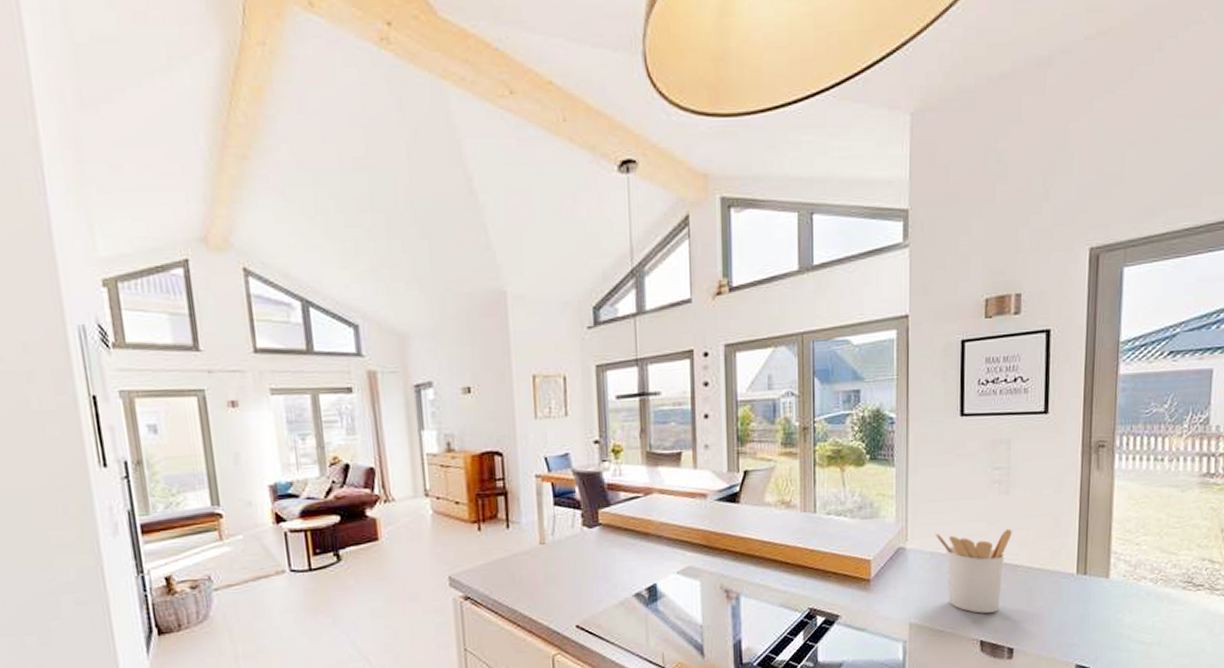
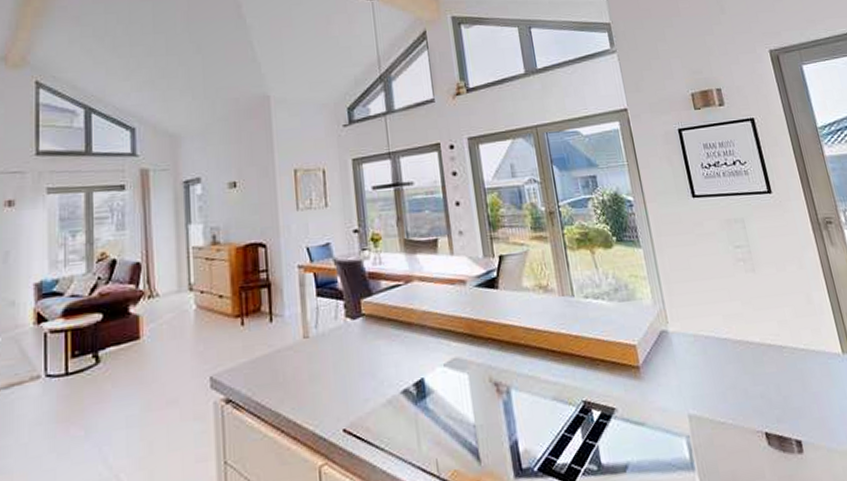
utensil holder: present [935,528,1012,614] -> none [693,307,776,401]

